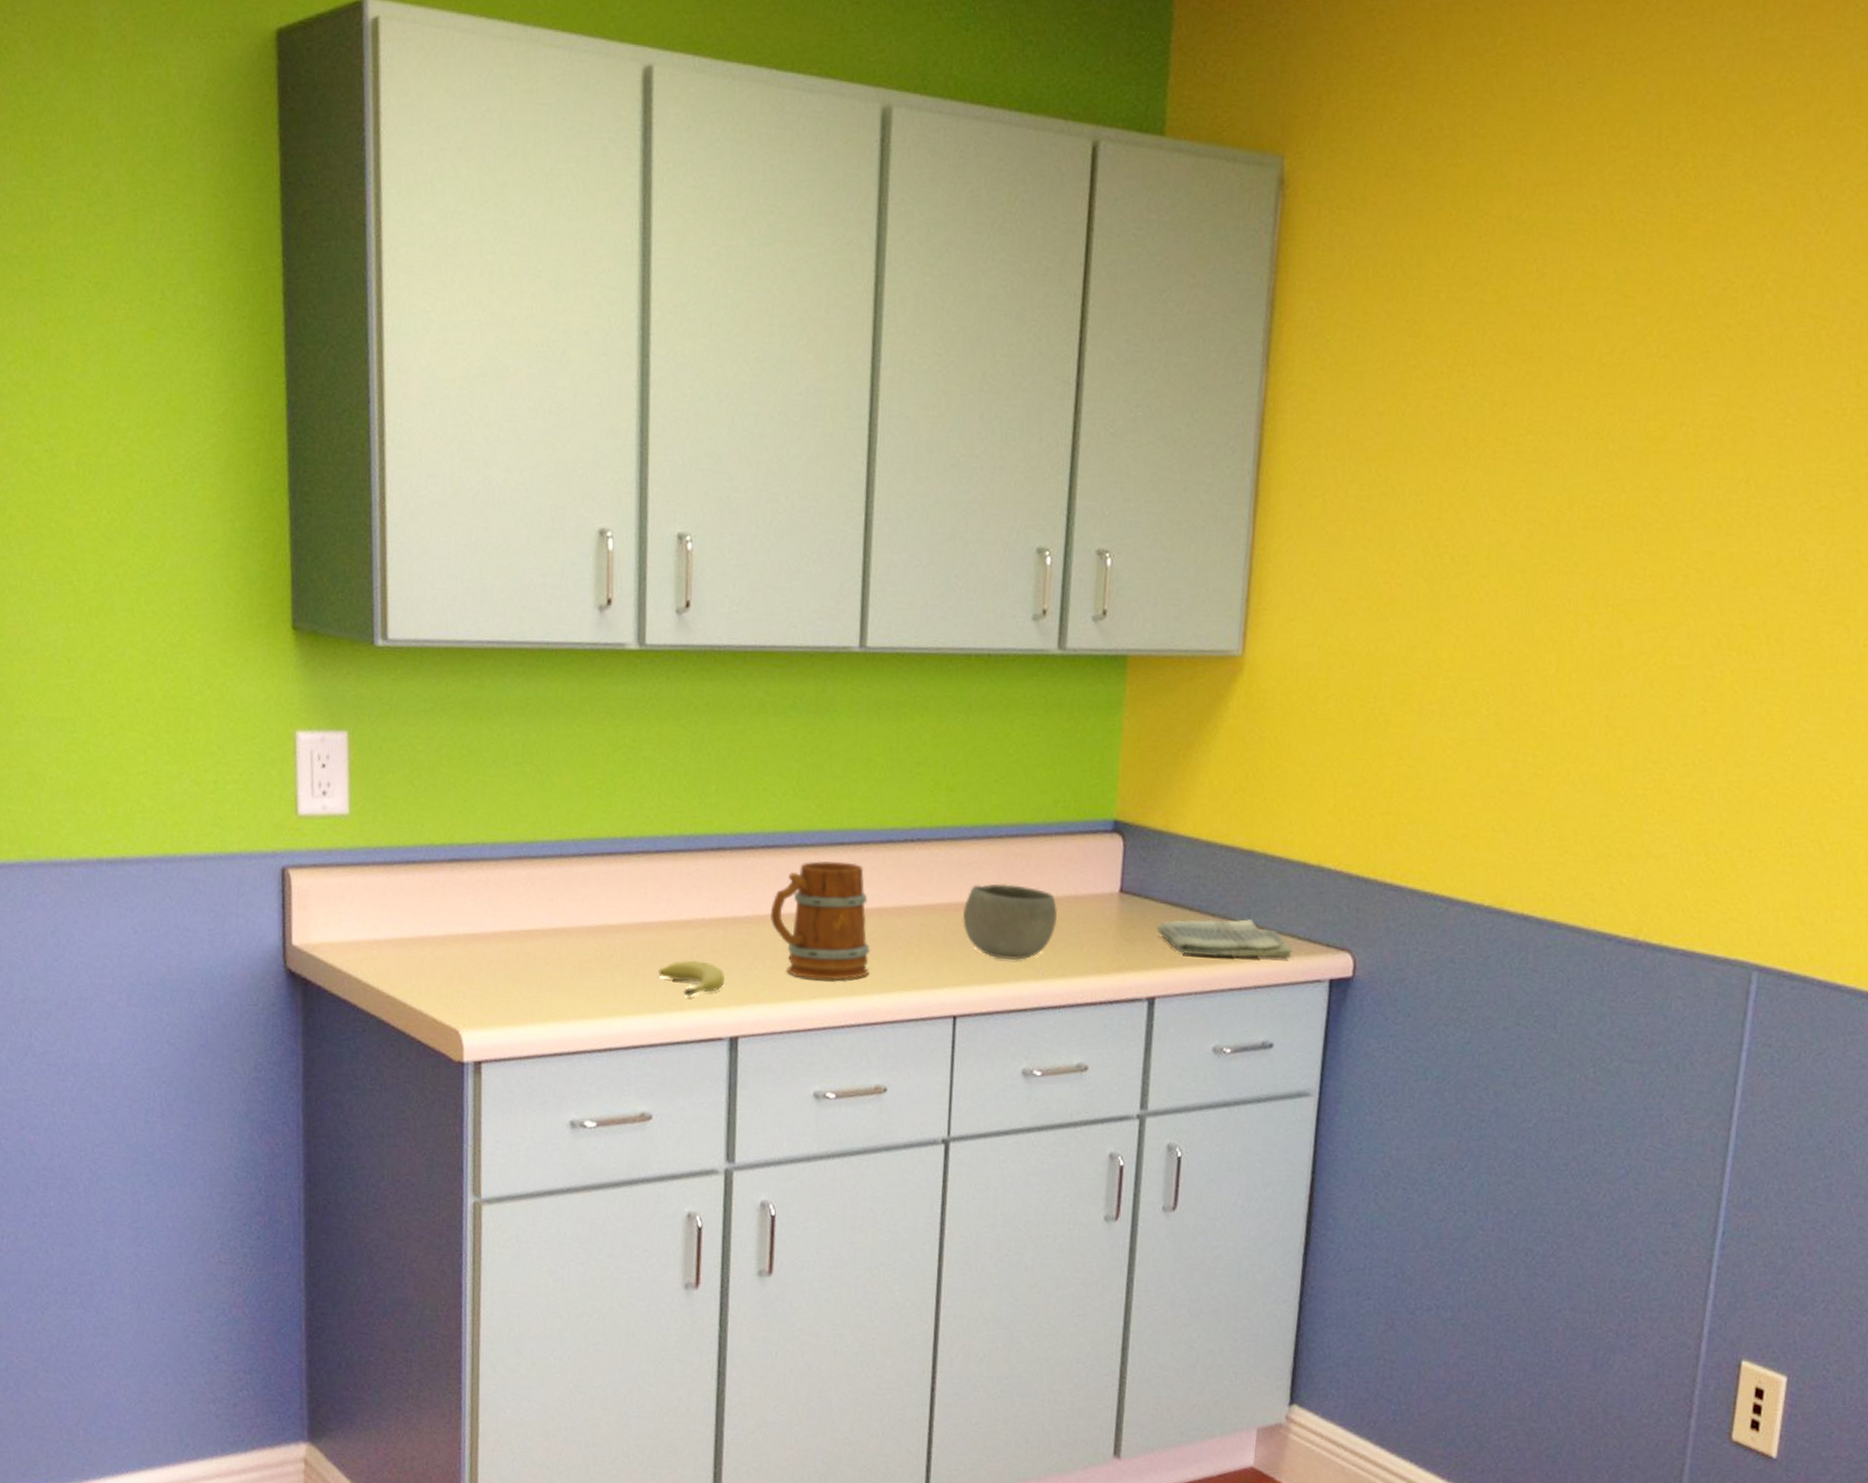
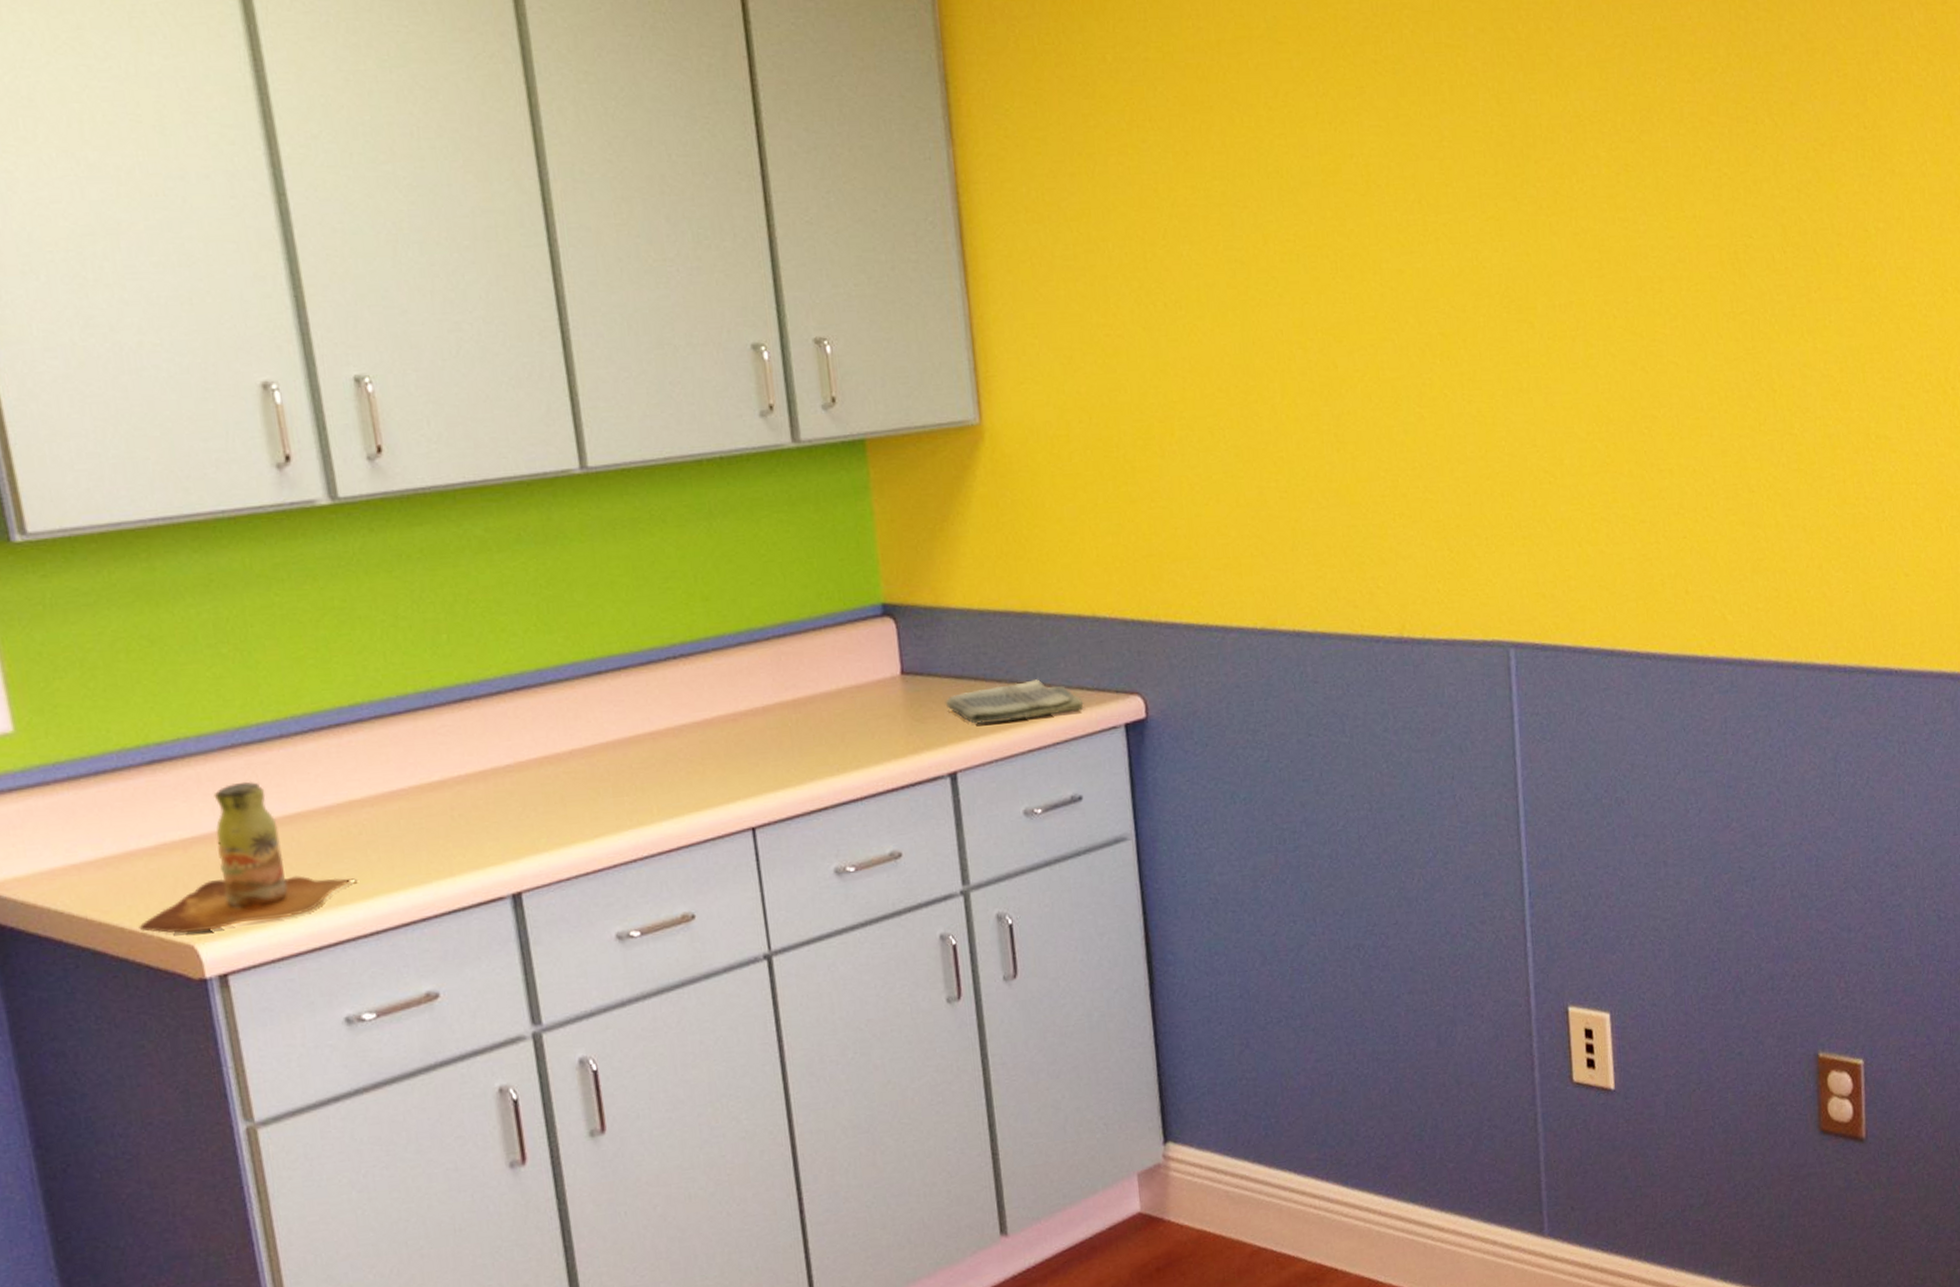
bottle: none [418,891,602,1021] -> present [139,781,358,933]
fruit: present [658,960,725,997] -> none [418,820,495,861]
mug: present [771,861,871,980] -> none [533,690,654,818]
bowl: present [963,883,1058,961] -> none [742,684,843,763]

